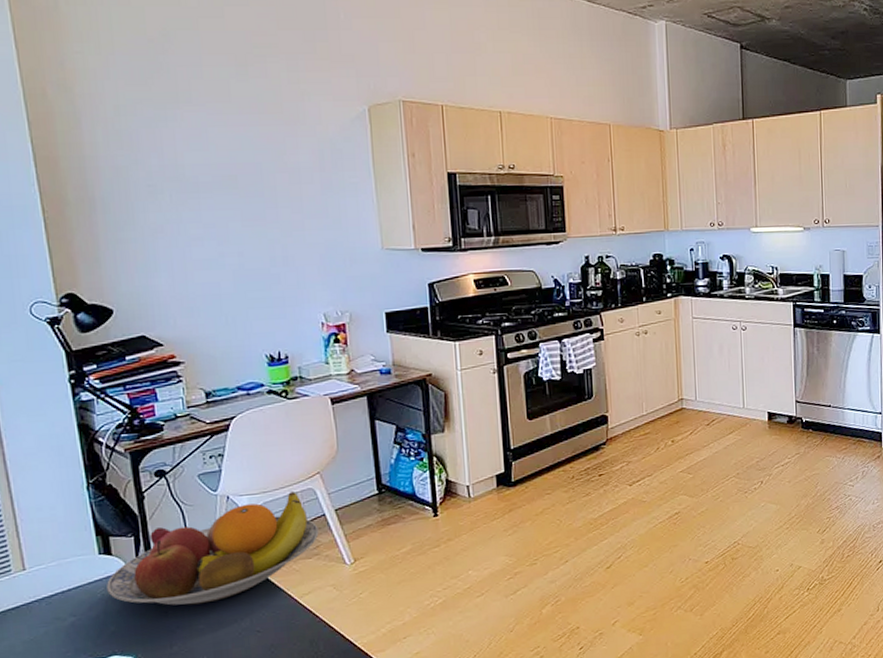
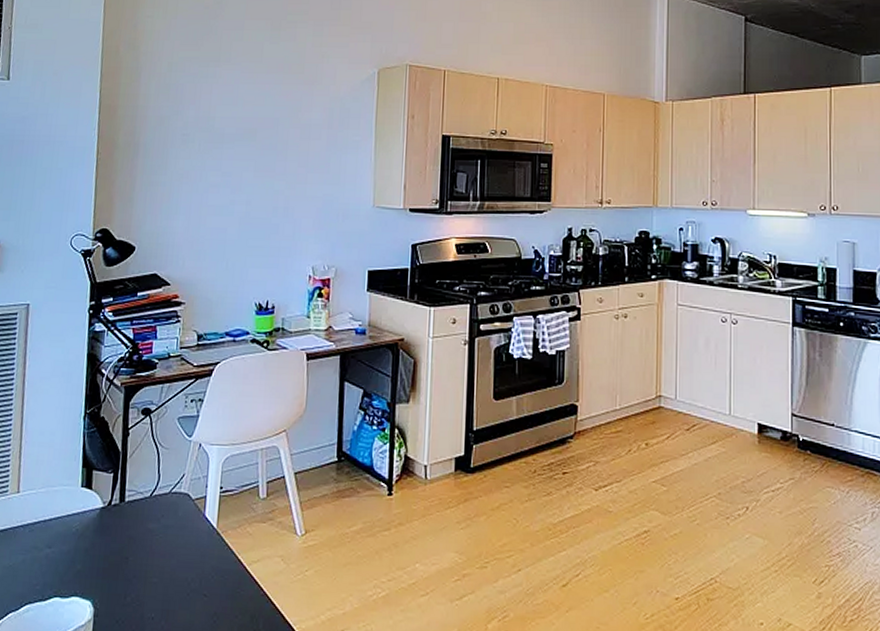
fruit bowl: present [107,492,319,605] -> none [81,448,277,555]

